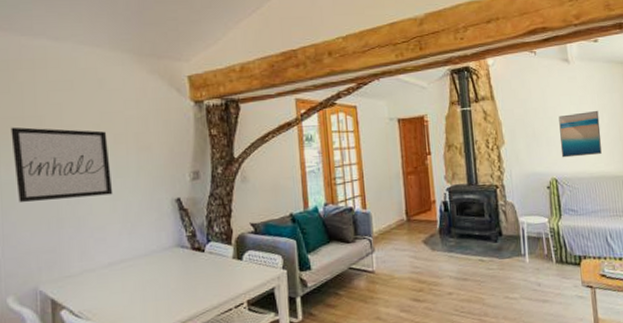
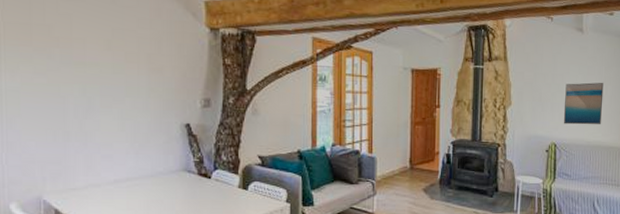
wall art: present [10,127,113,202] -> none [17,33,122,113]

